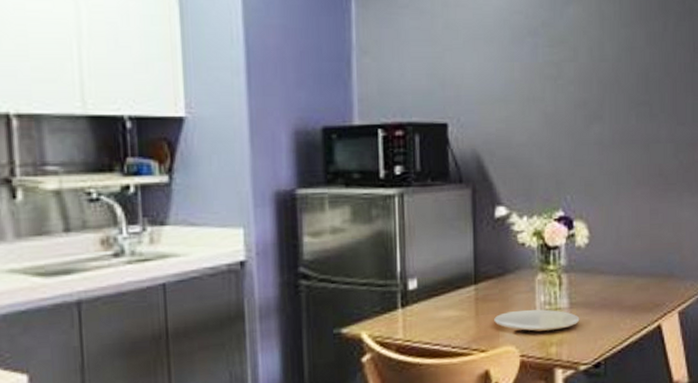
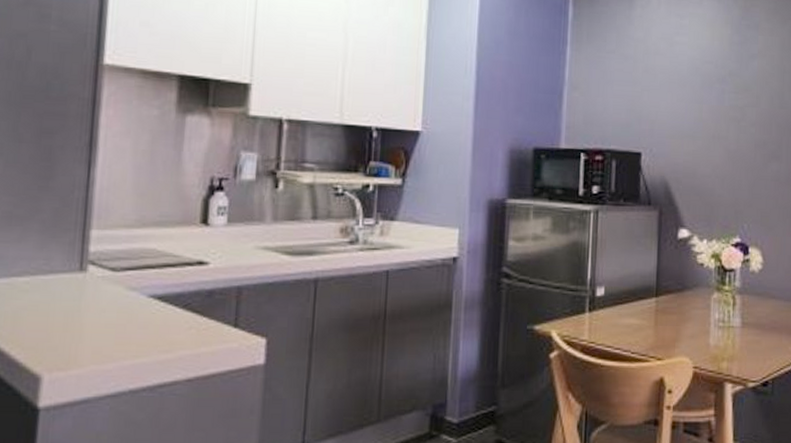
plate: present [494,309,580,331] -> none [671,324,751,346]

